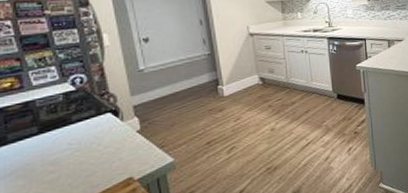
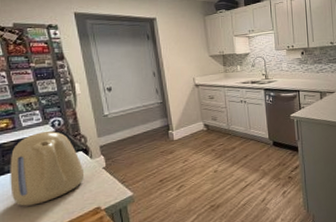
kettle: none [15,90,113,182] -> present [10,131,85,206]

